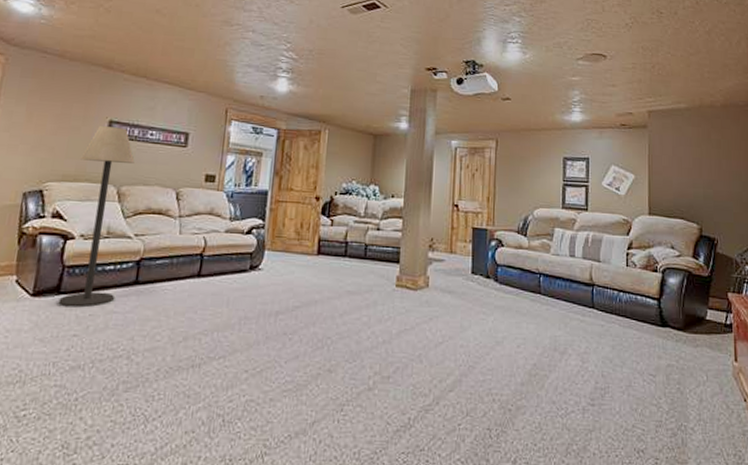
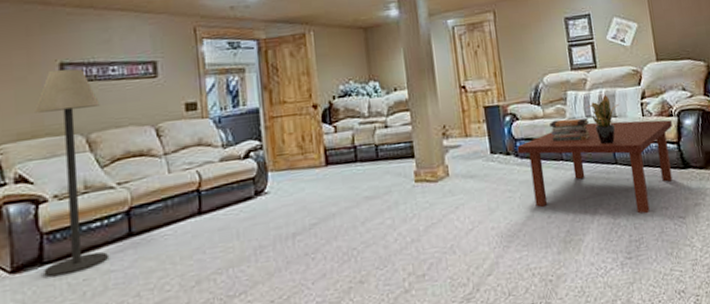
coffee table: none [498,262,655,364] -> present [517,120,673,214]
book stack: none [533,253,572,279] -> present [549,118,591,142]
potted plant: none [573,238,606,287] -> present [587,95,620,145]

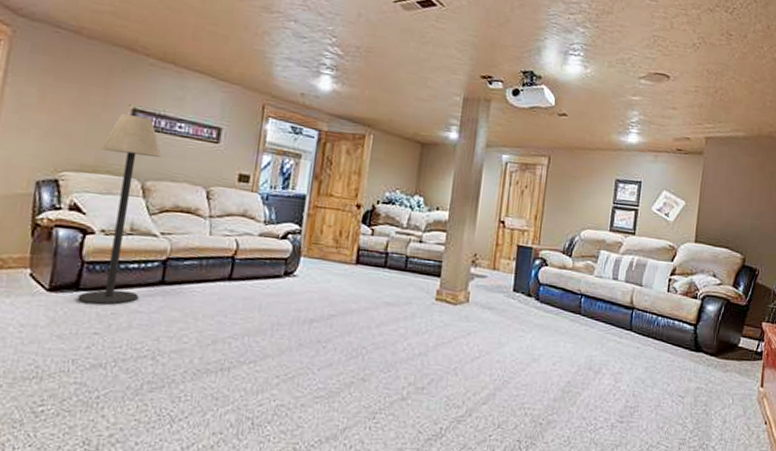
coffee table: present [517,120,673,214] -> none [539,285,694,385]
book stack: present [549,118,591,142] -> none [575,274,614,301]
potted plant: present [587,95,620,145] -> none [617,262,649,310]

